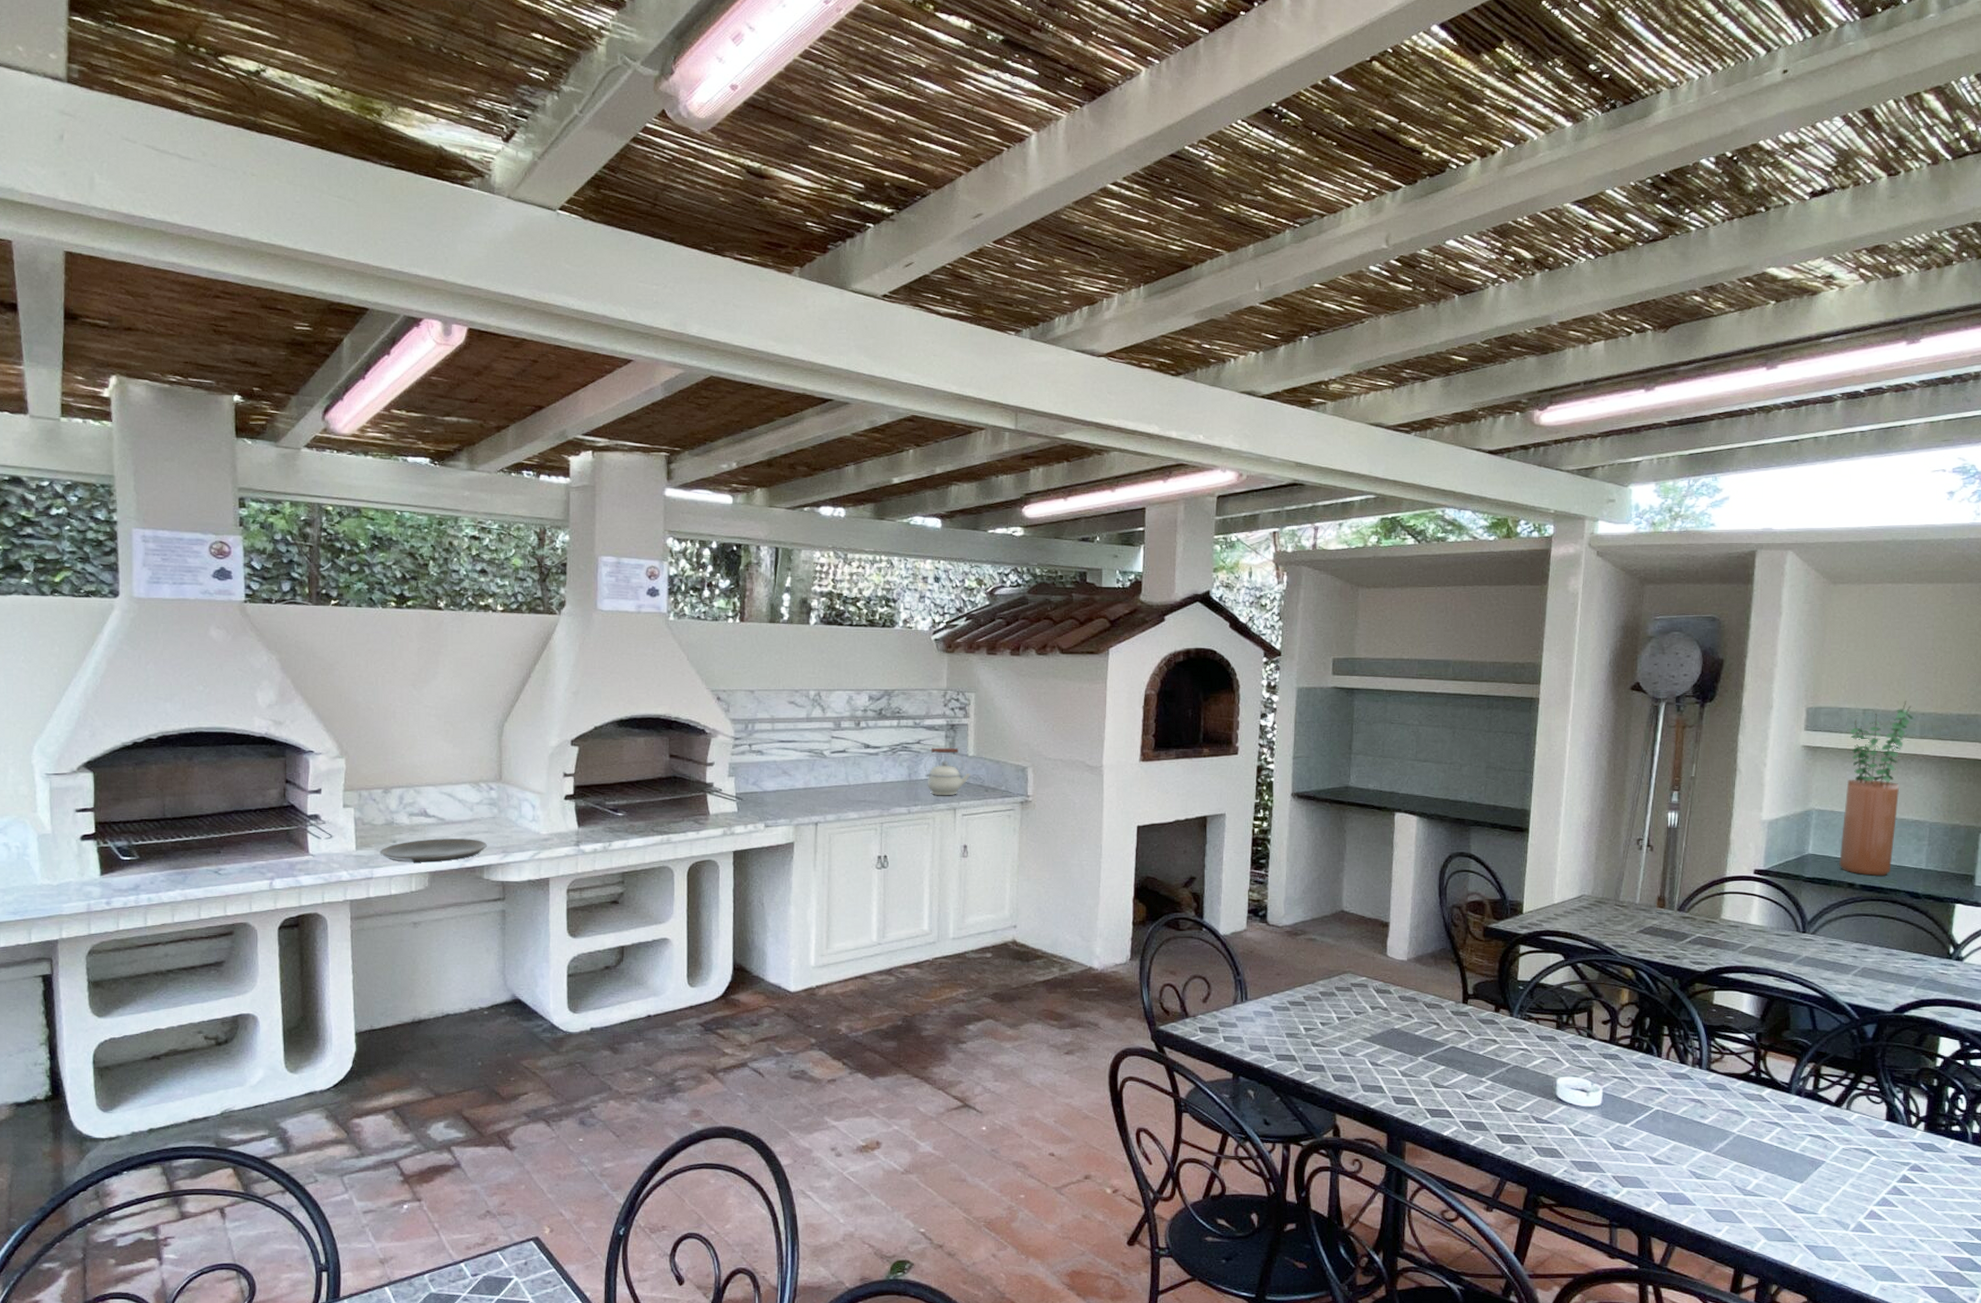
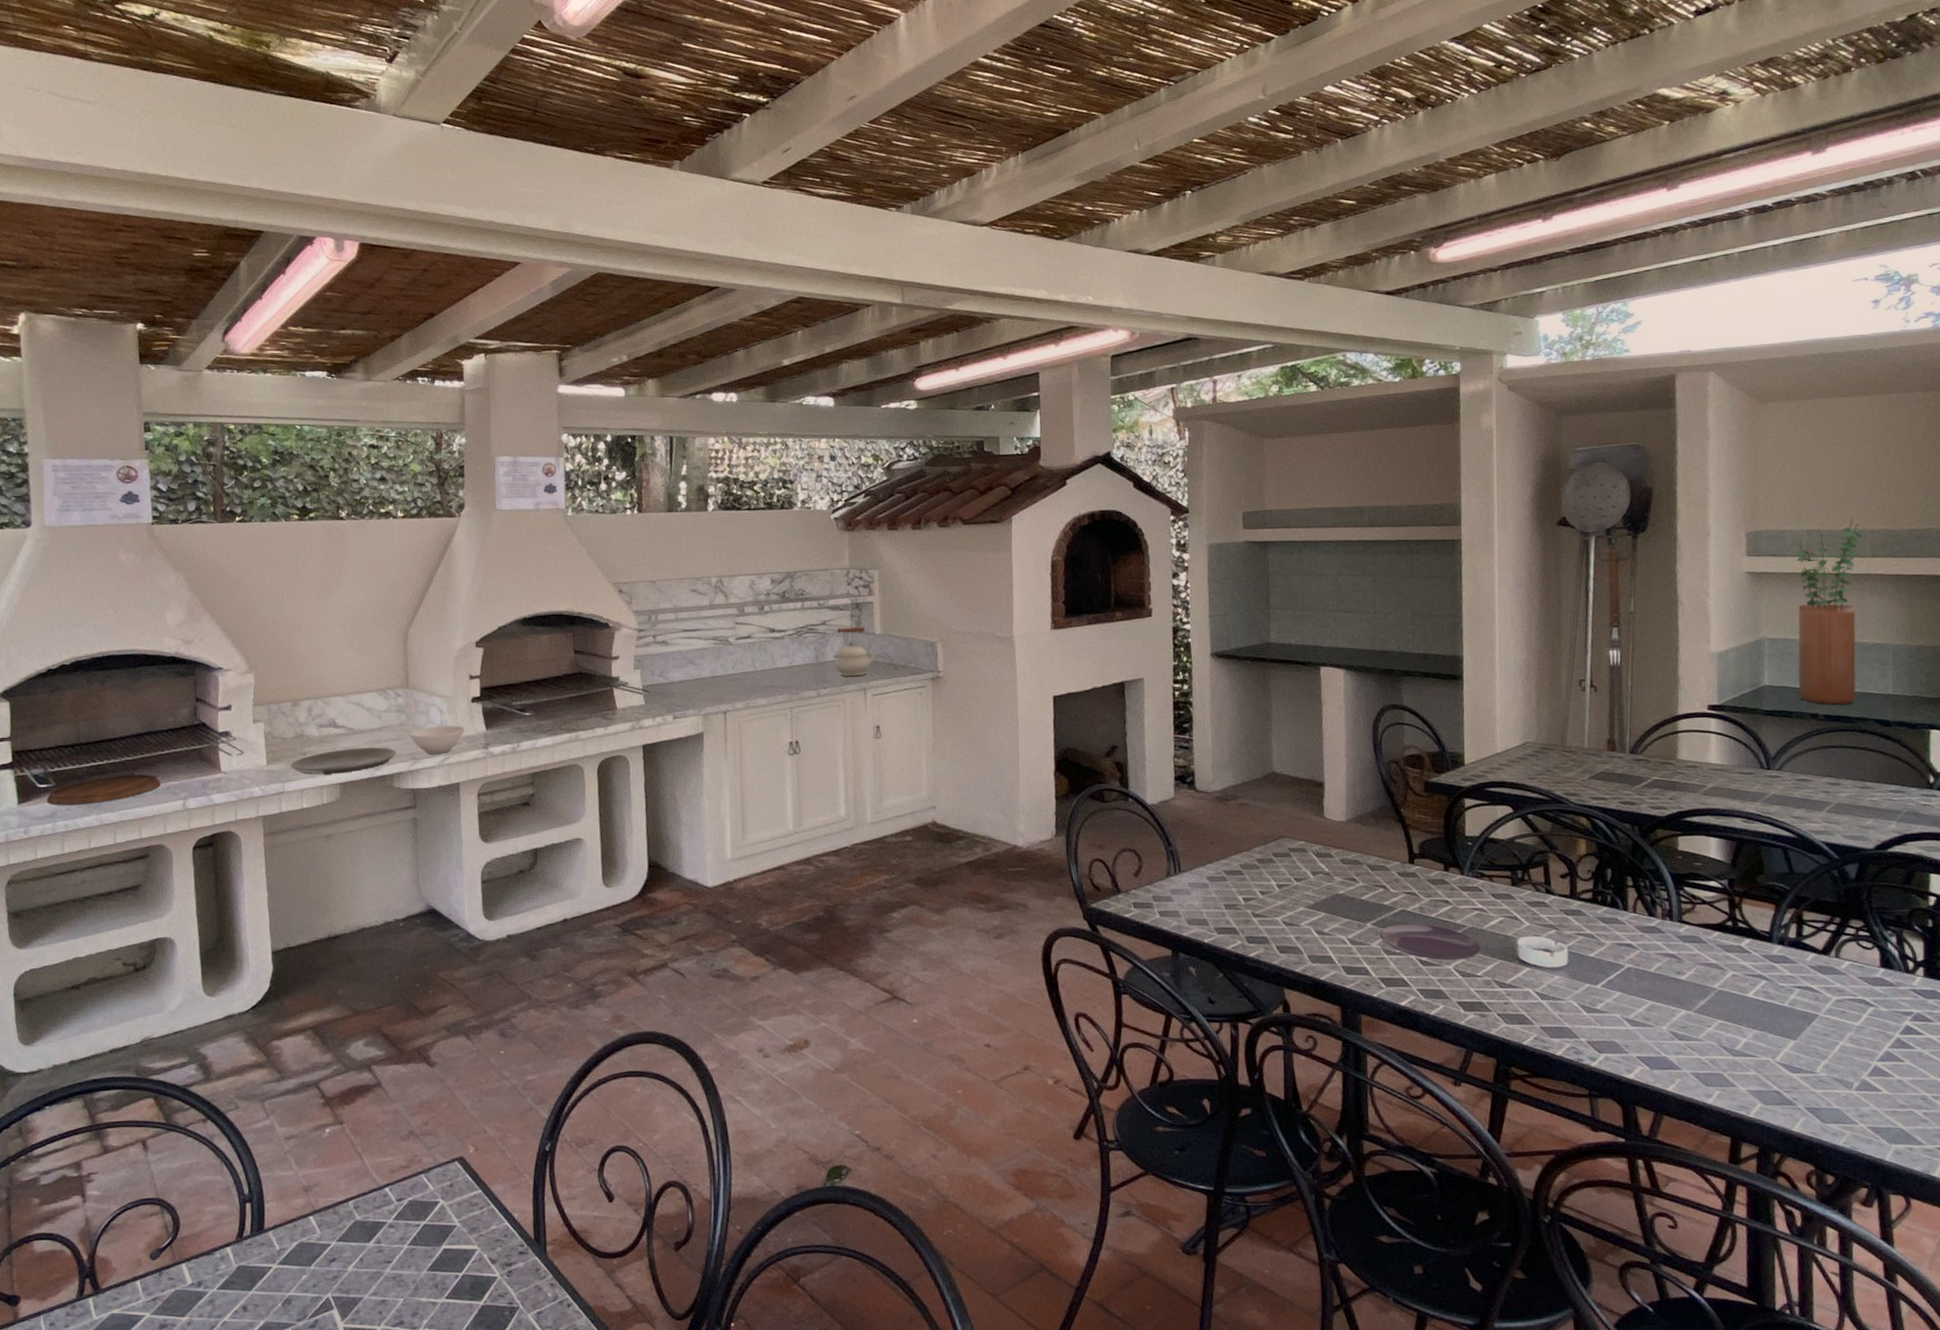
cutting board: none [130,852,248,879] -> present [46,774,162,806]
bowl: none [501,821,557,848] -> present [409,725,465,754]
plate: none [1429,1059,1523,1096] -> present [1379,923,1482,961]

